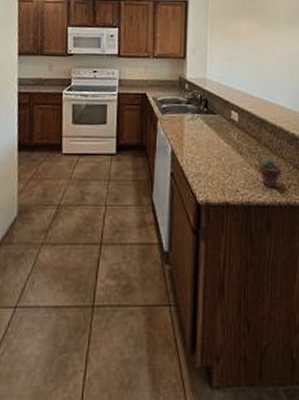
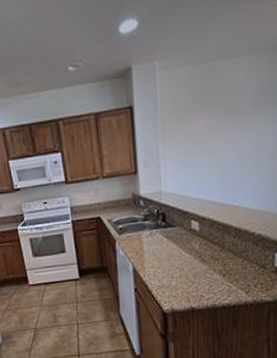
potted succulent: present [259,157,282,187] -> none [223,261,247,289]

